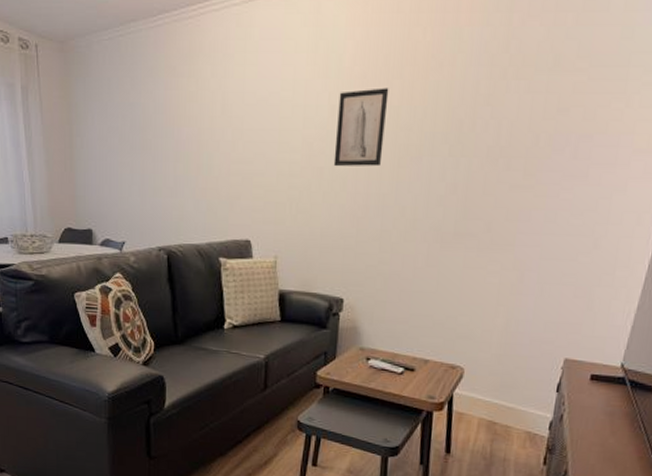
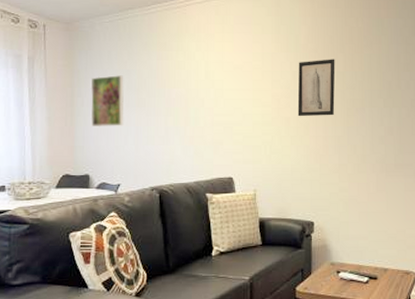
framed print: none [91,109,128,174] -> present [91,75,124,127]

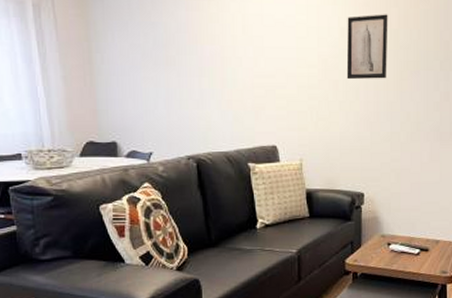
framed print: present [91,75,124,127] -> none [111,28,152,89]

